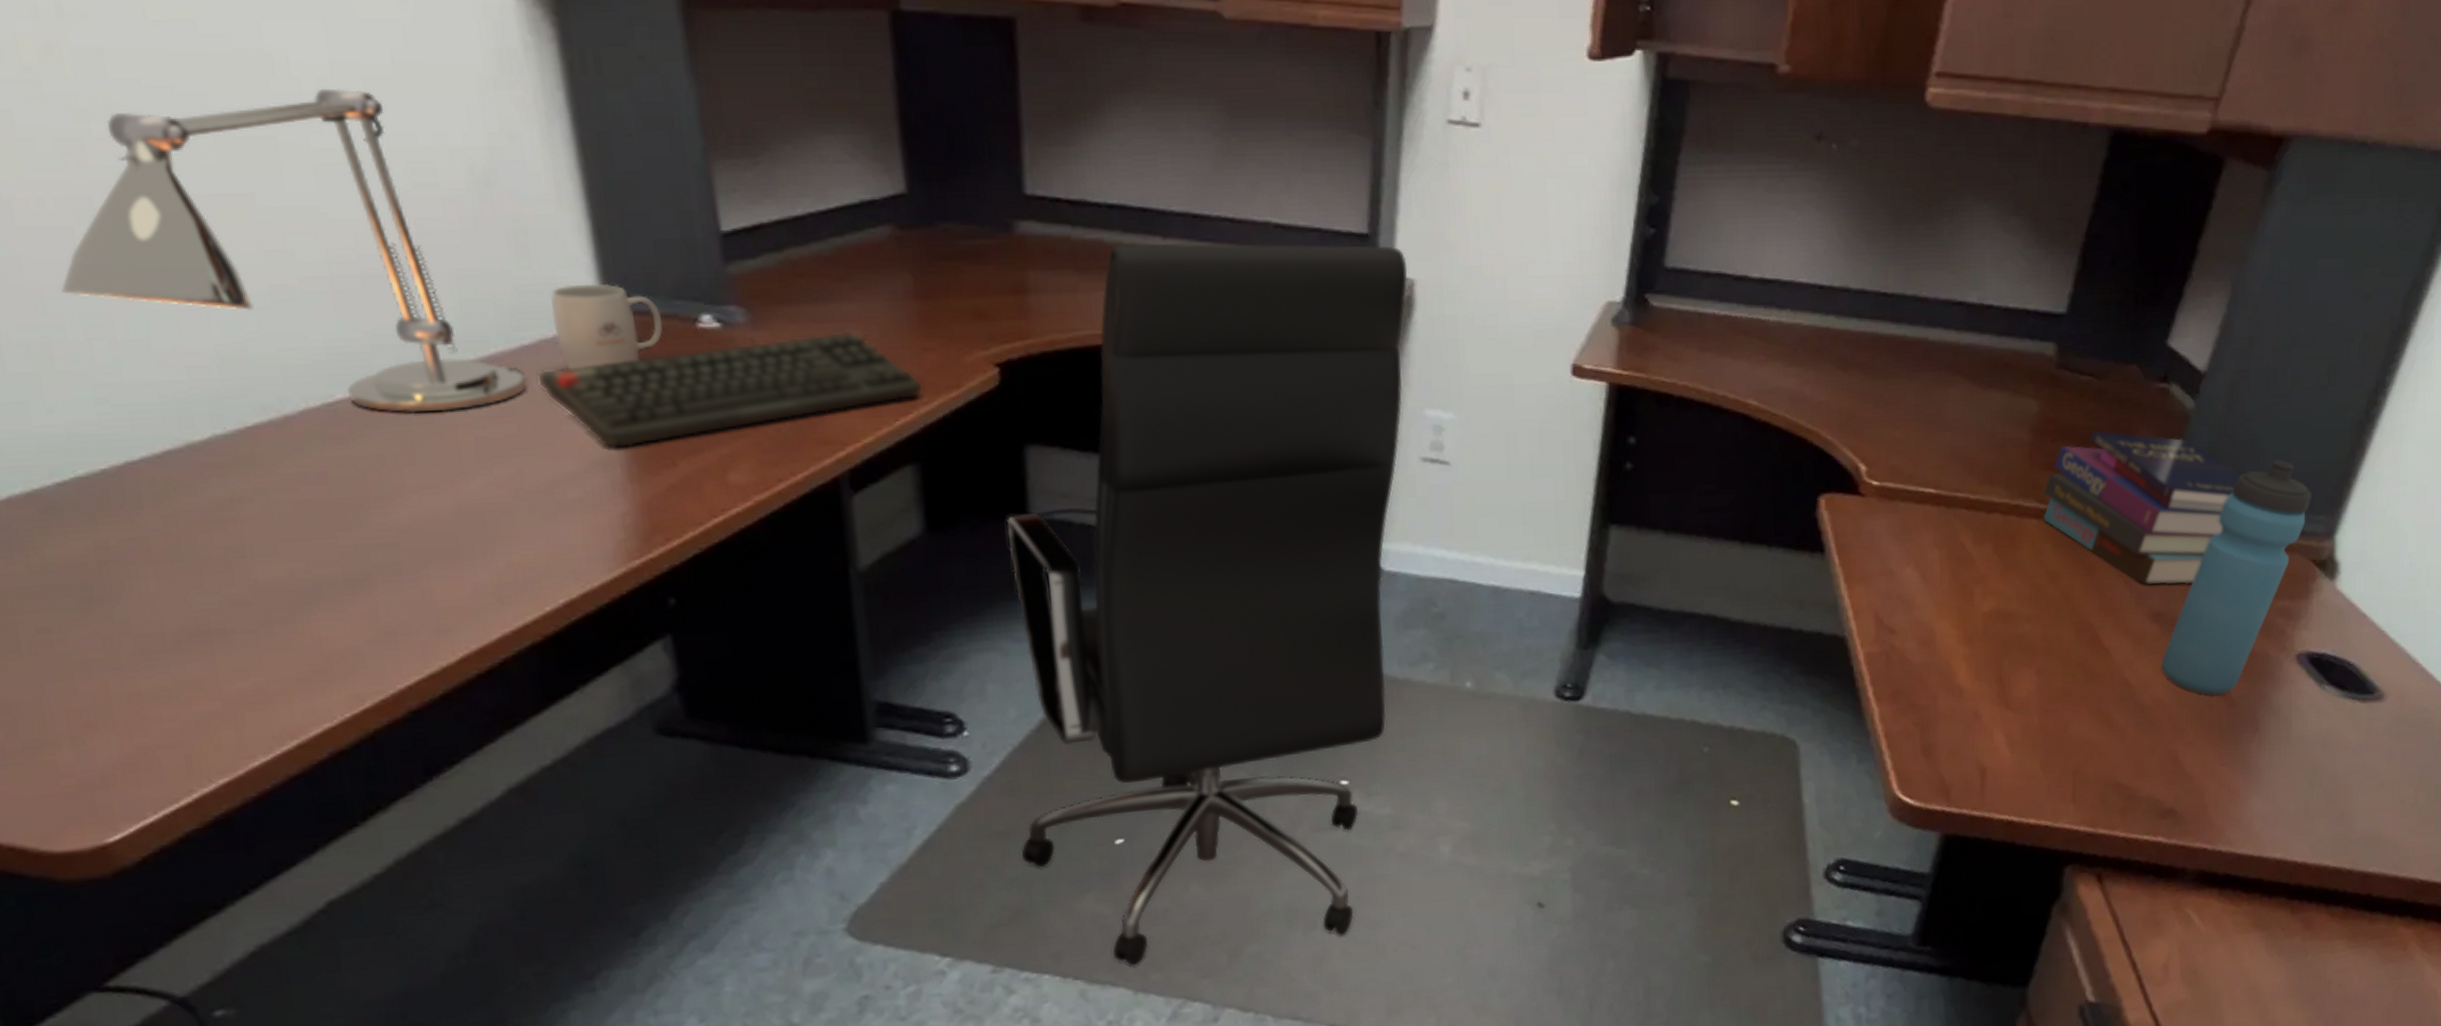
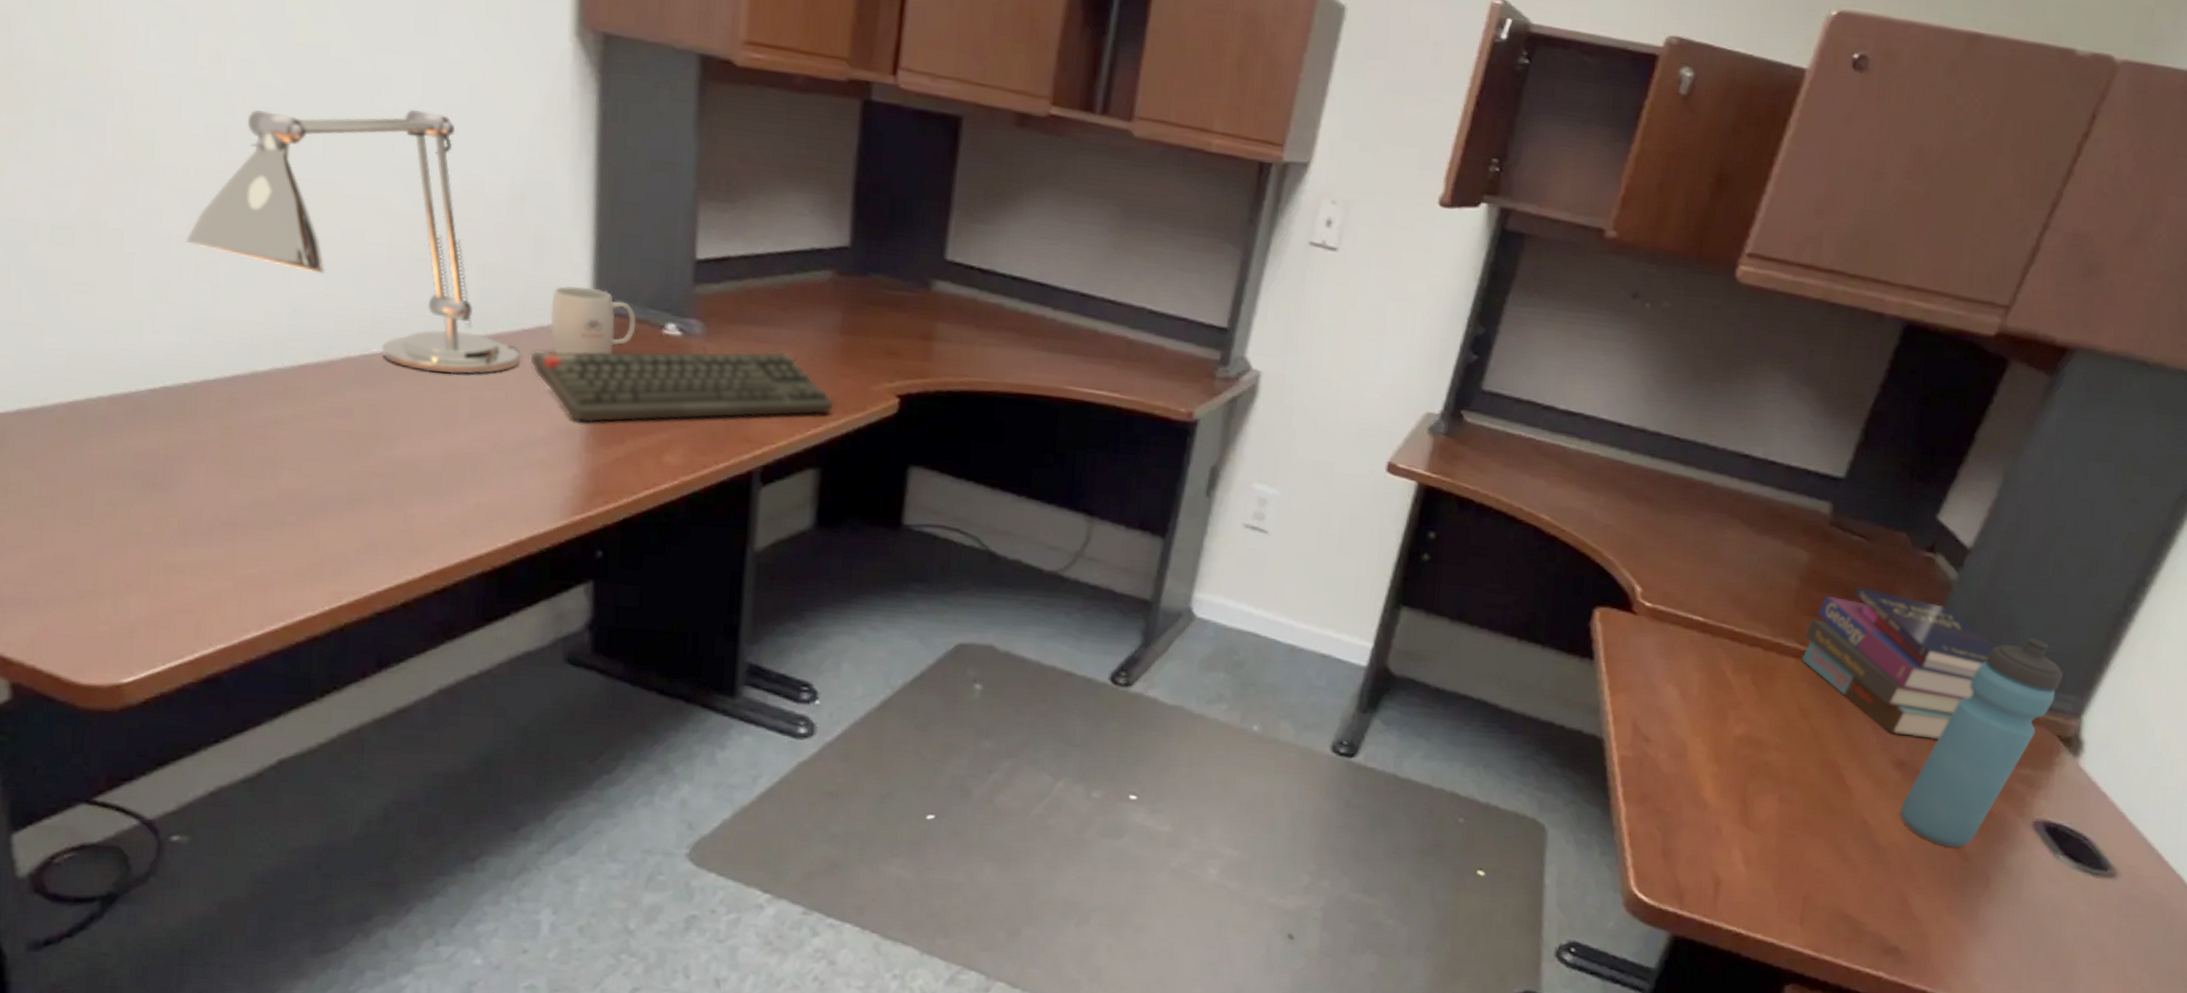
office chair: present [1007,242,1409,965] -> none [846,309,1257,933]

